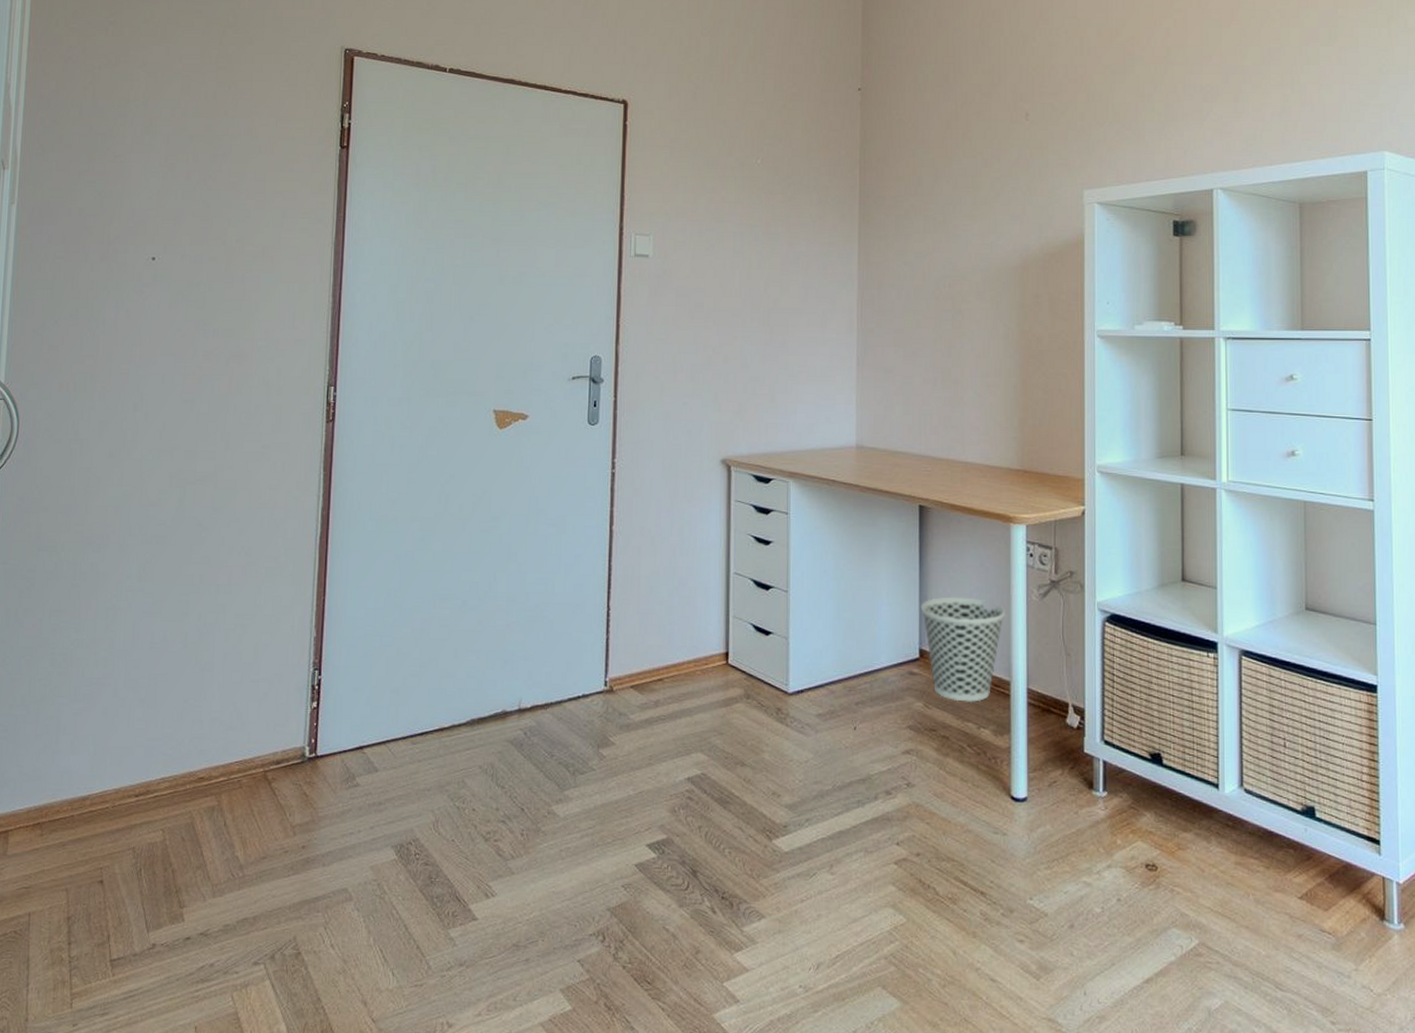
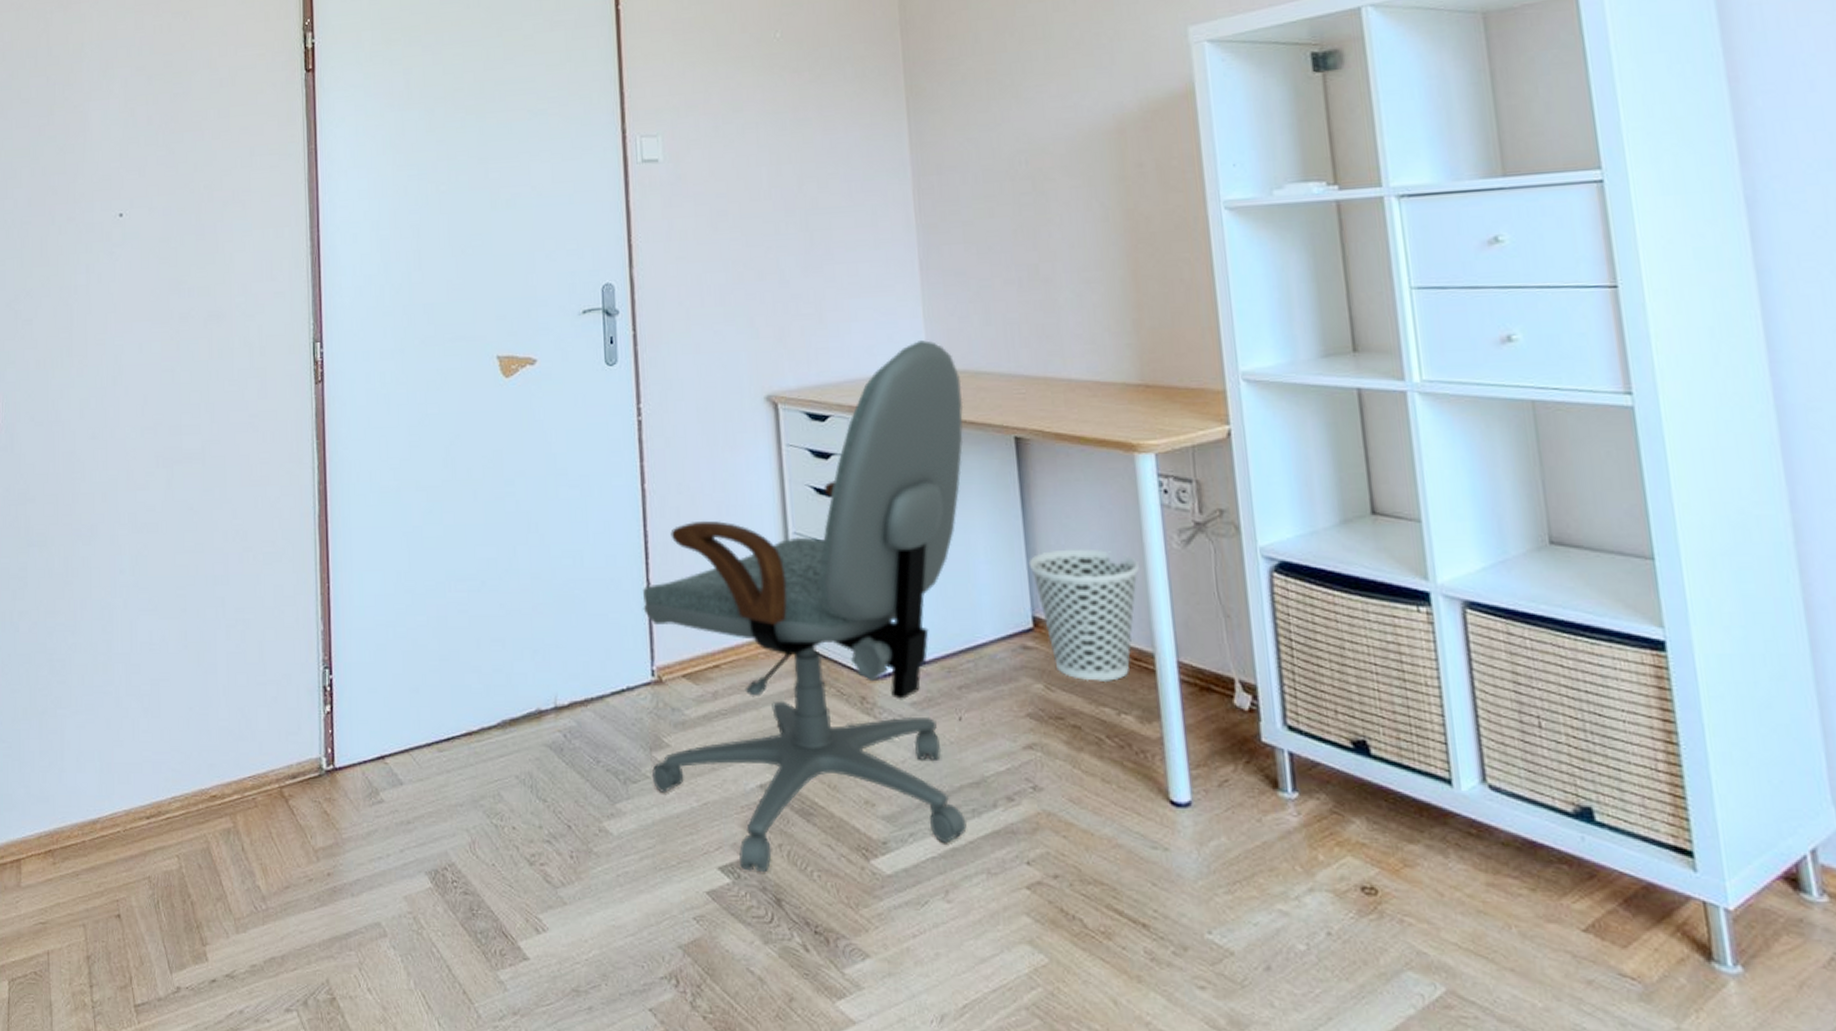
office chair: none [597,423,882,849] -> present [643,340,967,873]

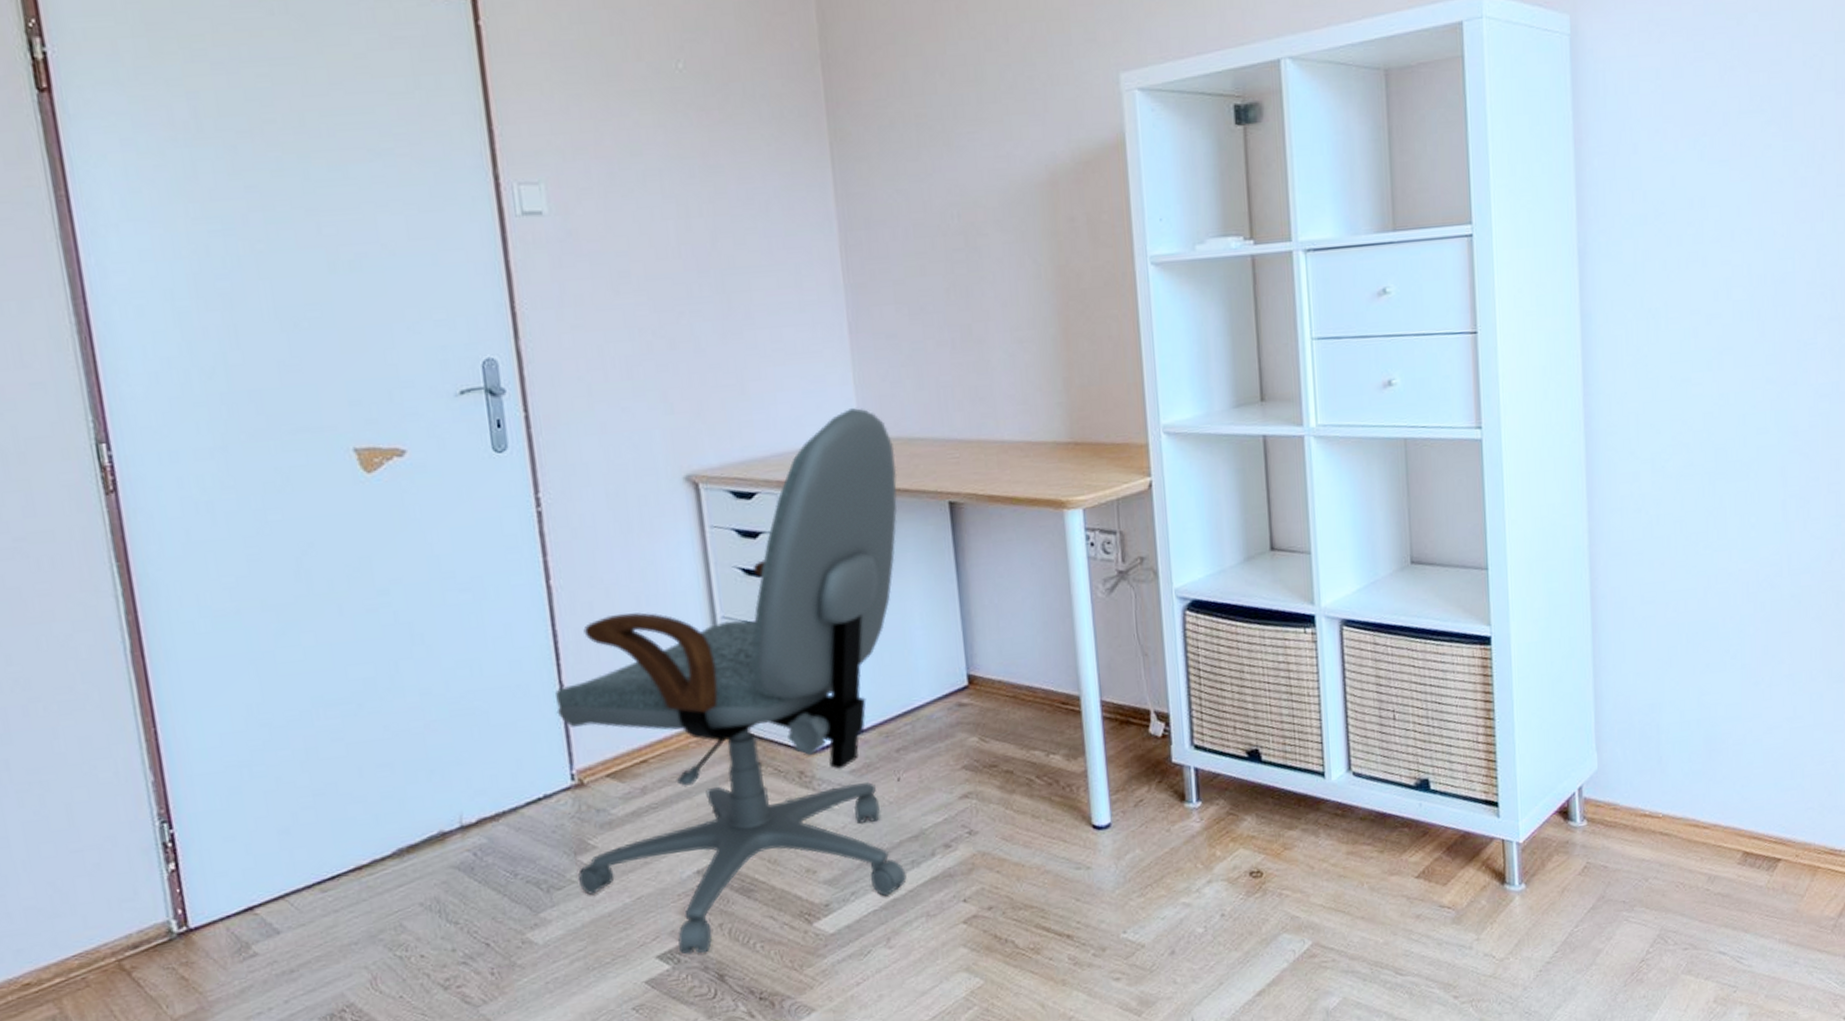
wastebasket: present [1028,548,1139,683] -> none [963,605,1067,729]

